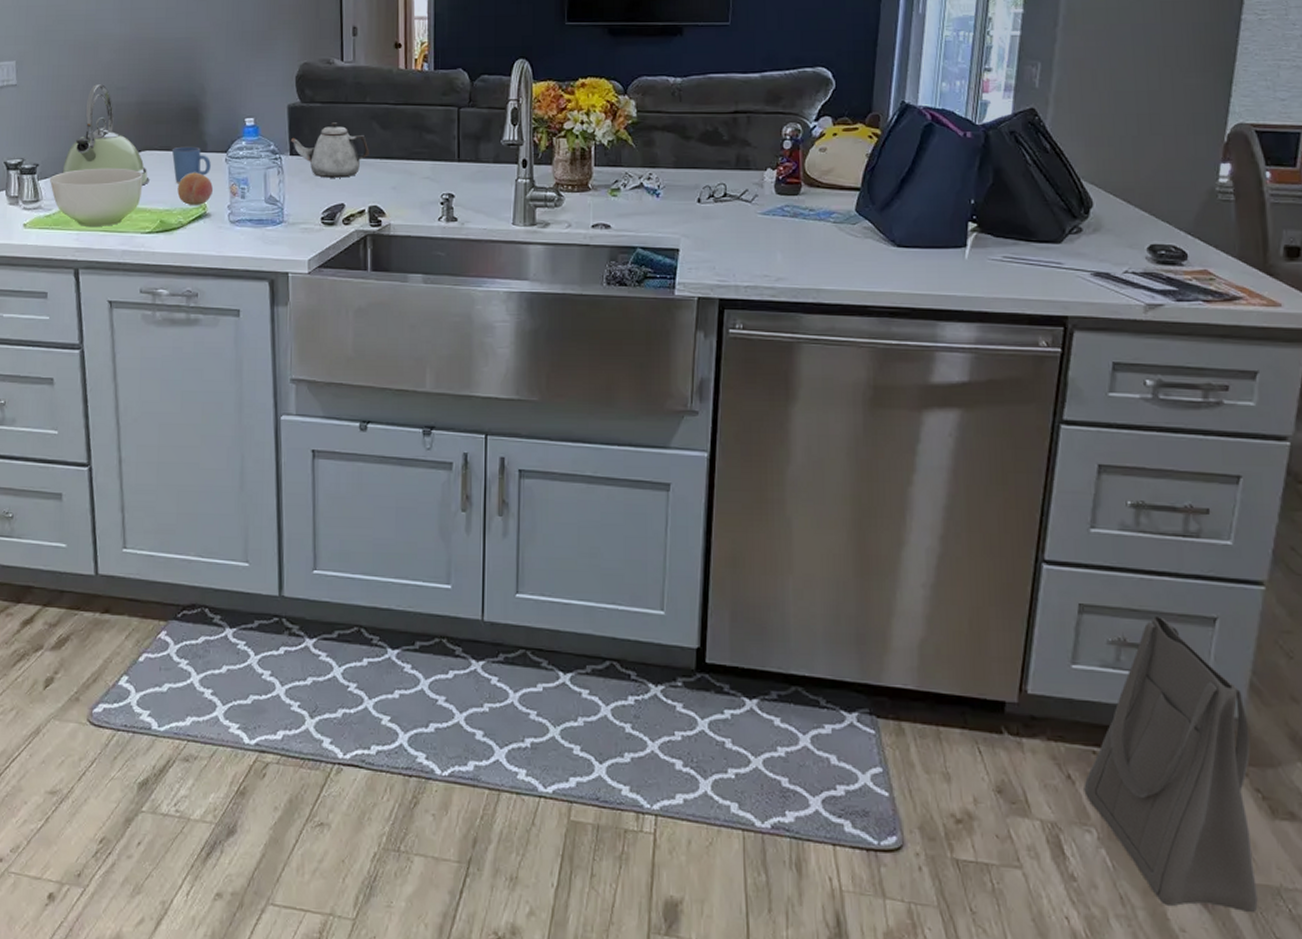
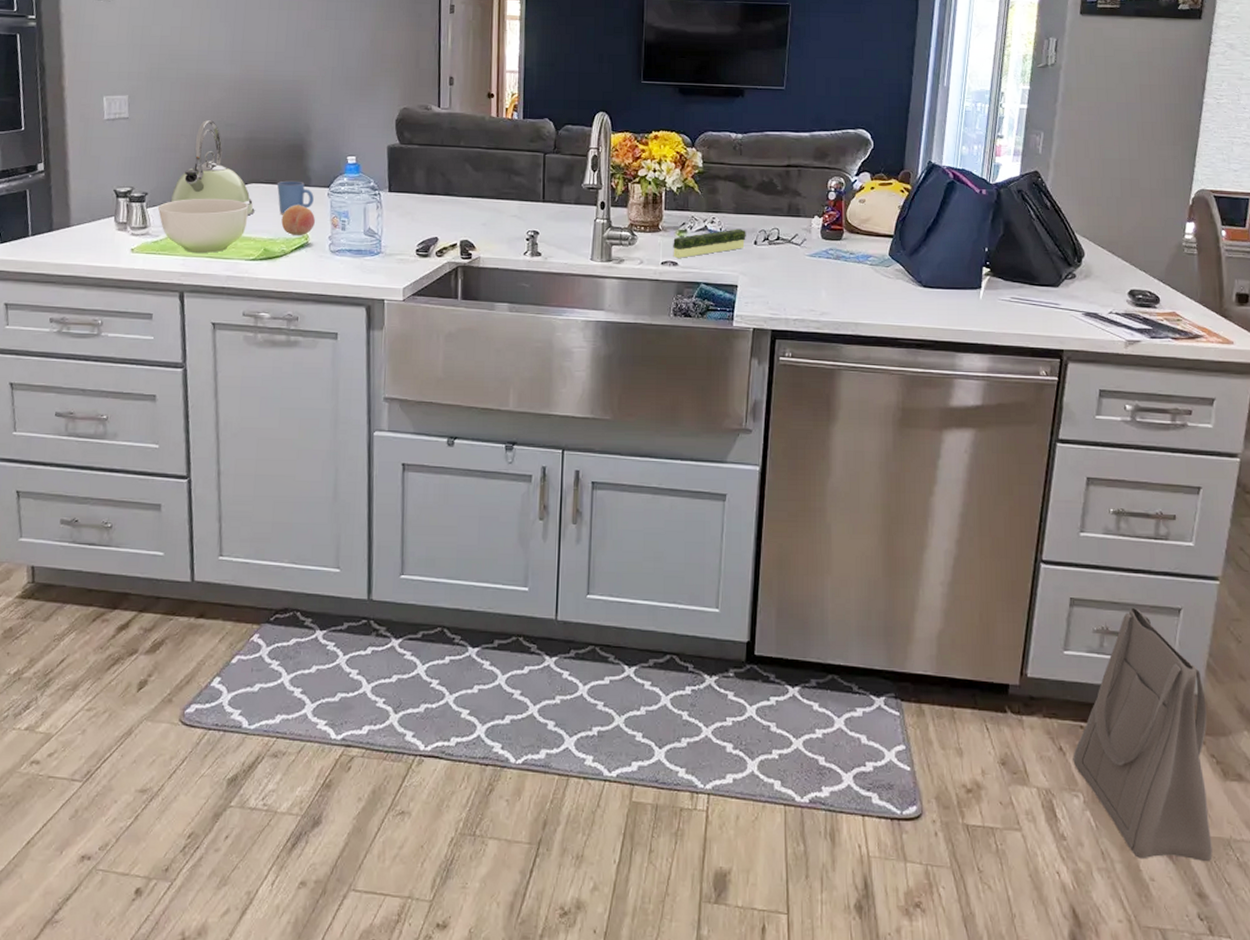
teapot: present [290,122,369,178] -> none [389,163,462,214]
sponge: none [605,185,688,220] -> present [673,229,746,258]

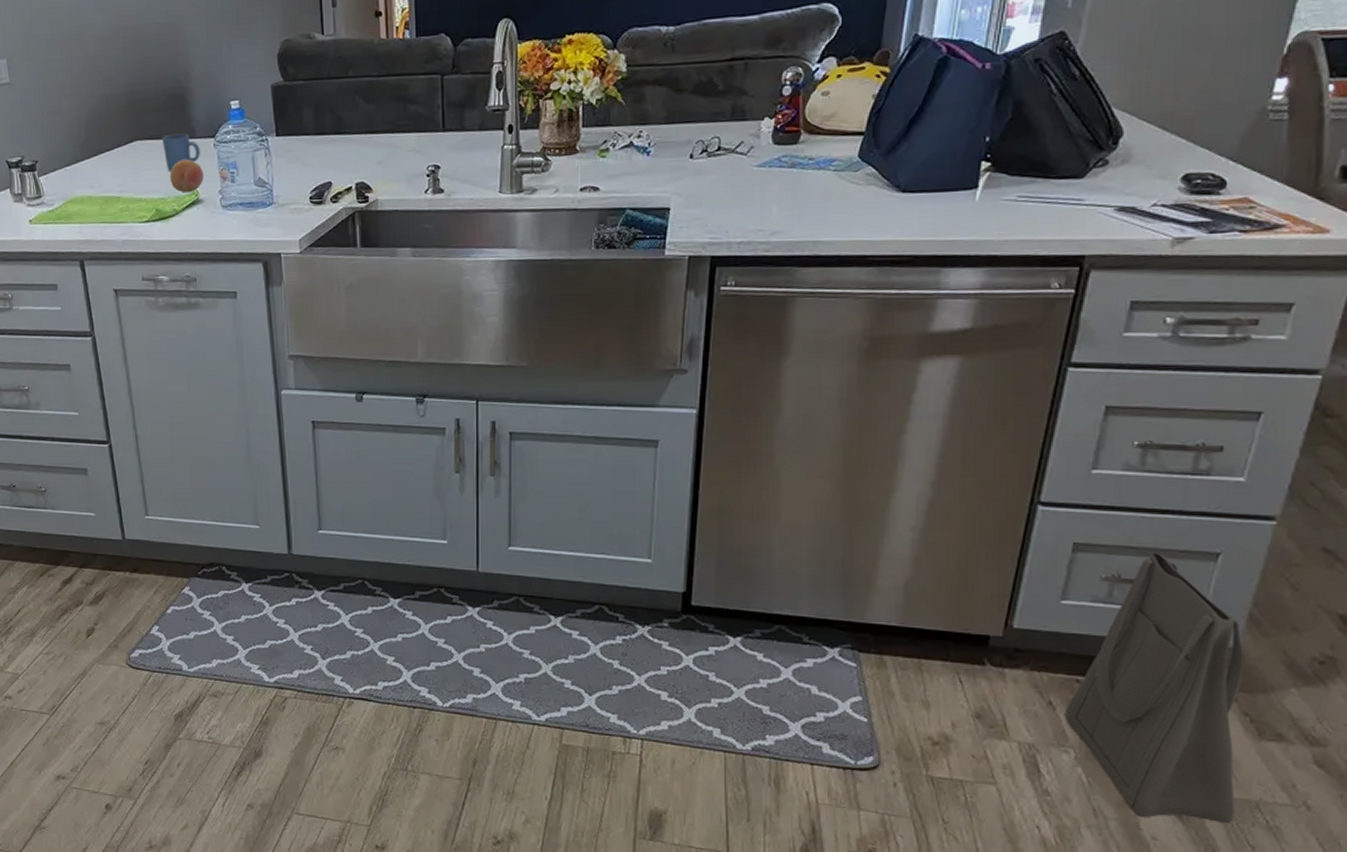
bowl: present [157,198,249,253] -> none [49,159,137,219]
kettle: present [170,120,255,216] -> none [60,76,143,176]
sponge: present [673,229,746,258] -> none [593,141,680,182]

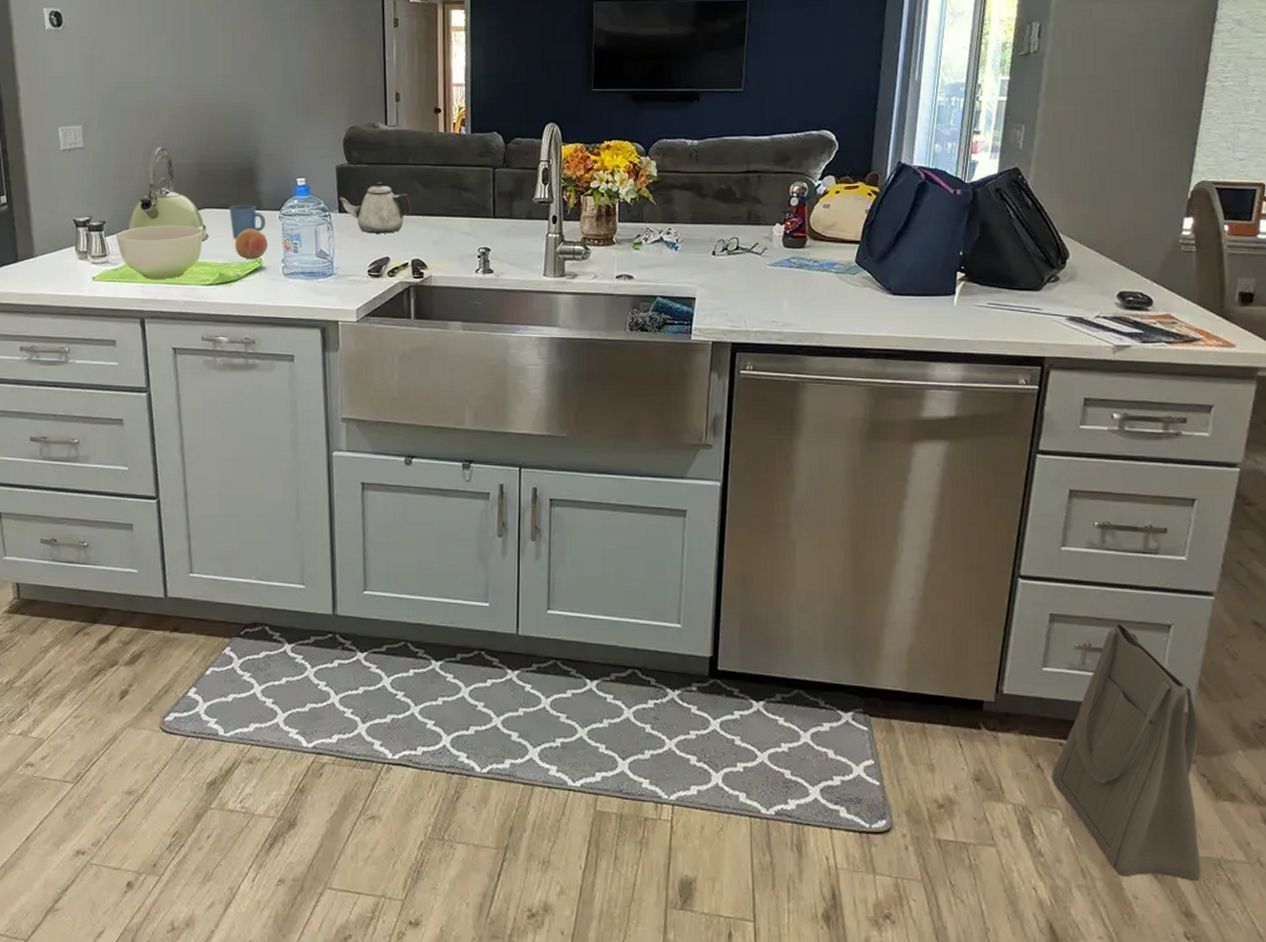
bowl: none [49,159,137,219] -> present [115,224,203,279]
kettle: none [60,76,143,176] -> present [127,147,209,241]
teapot: none [275,99,354,157] -> present [339,182,412,233]

